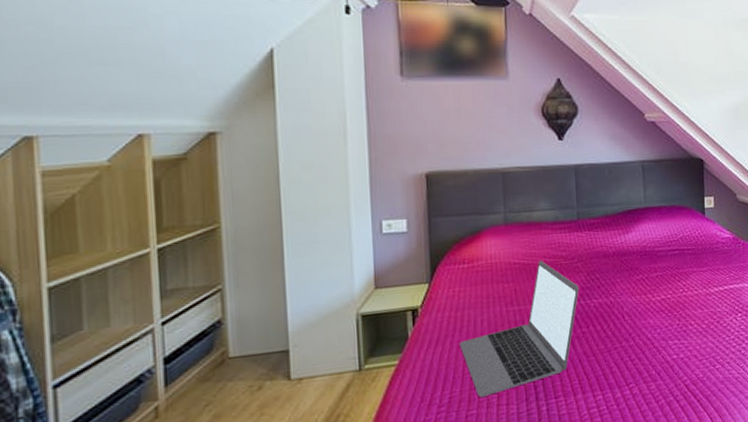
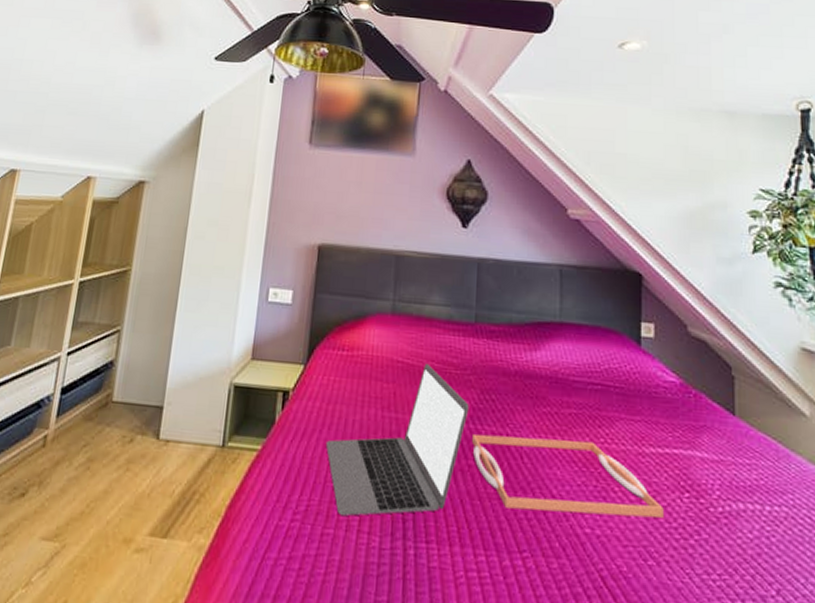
serving tray: none [584,293,725,357] -> present [472,434,664,518]

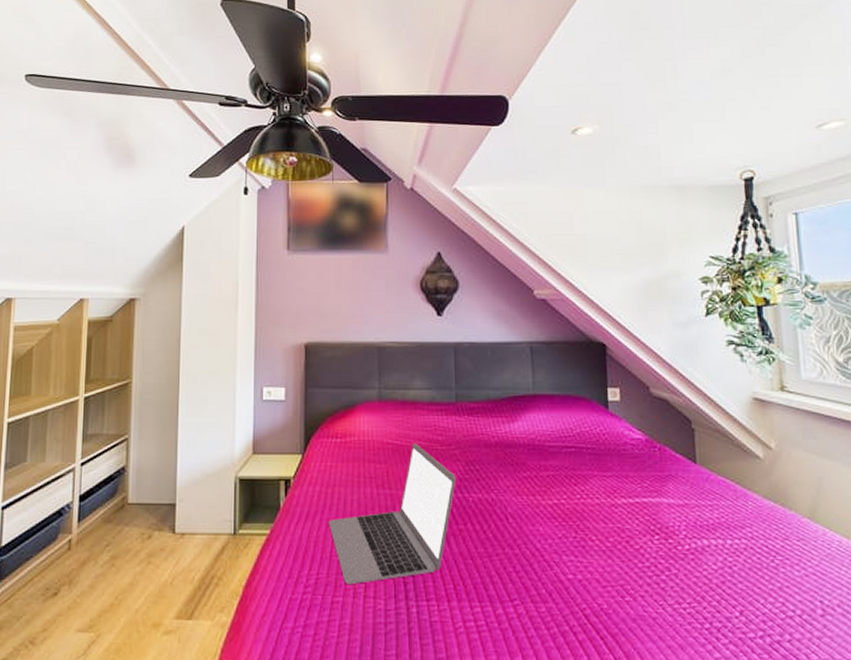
serving tray: present [472,434,664,518] -> none [461,498,637,564]

